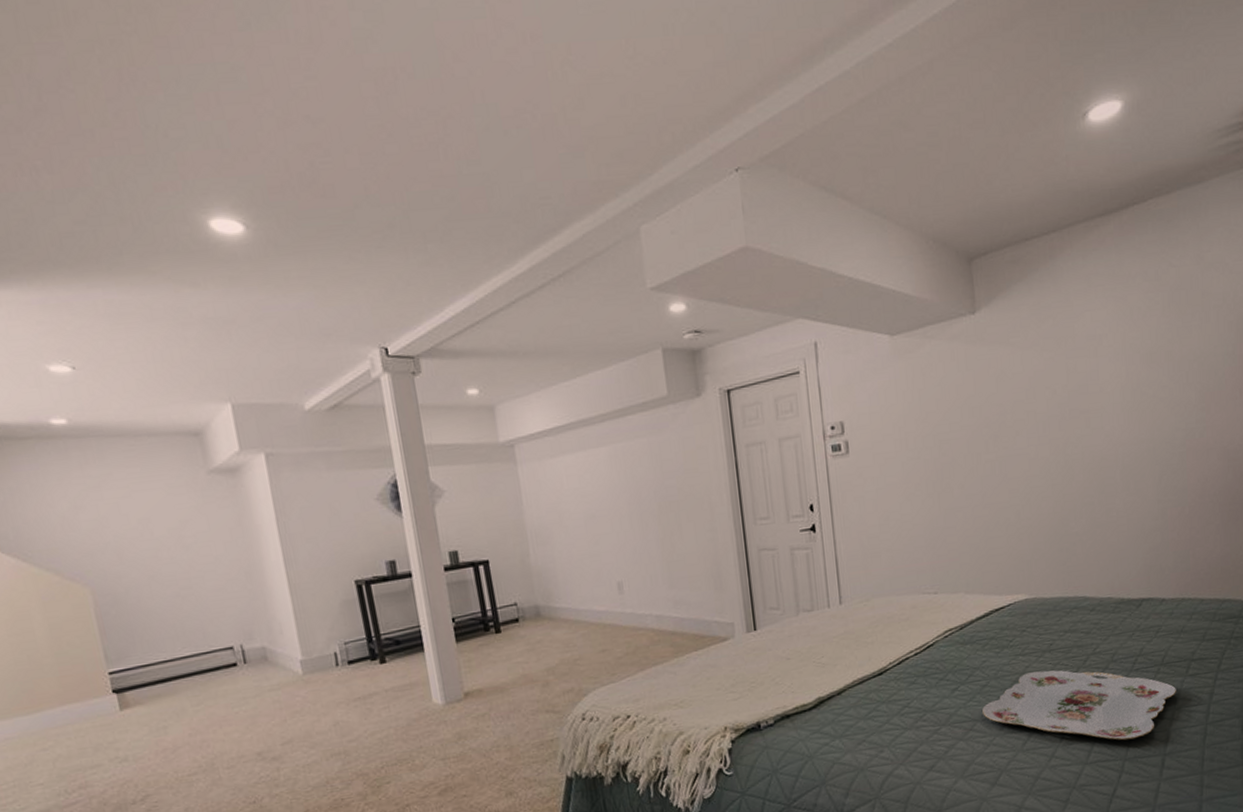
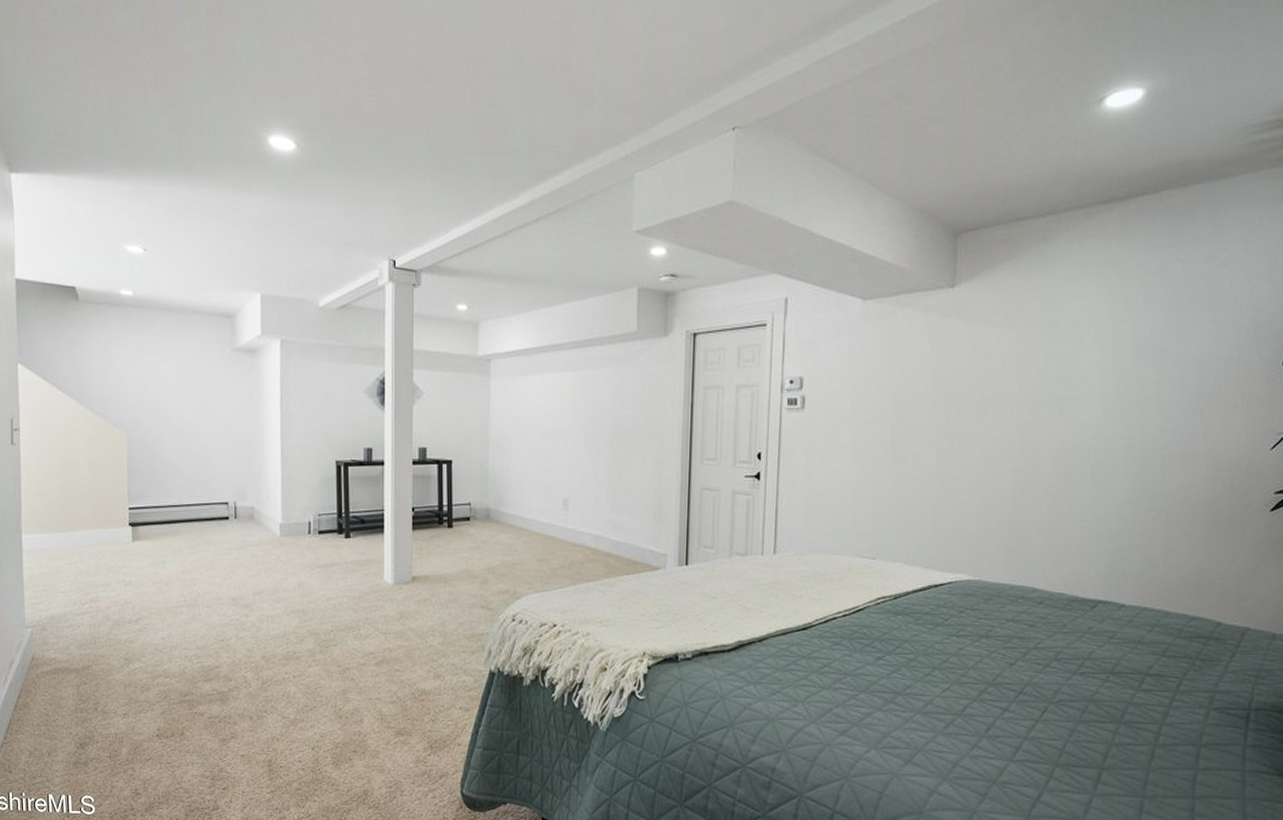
serving tray: present [982,670,1176,740] -> none [906,655,1125,746]

